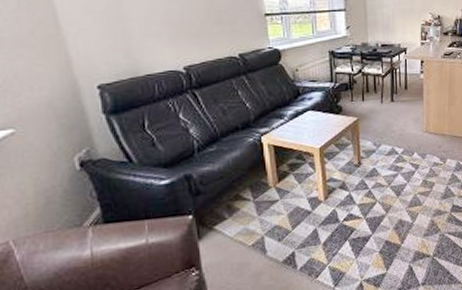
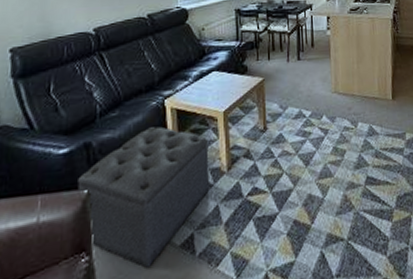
ottoman: none [182,161,307,280] -> present [77,126,209,268]

